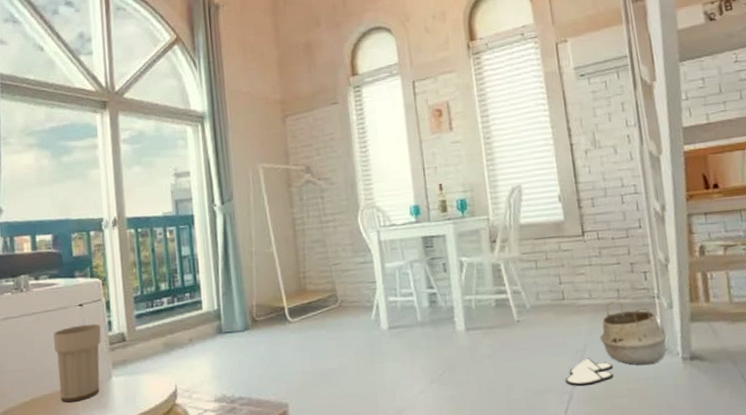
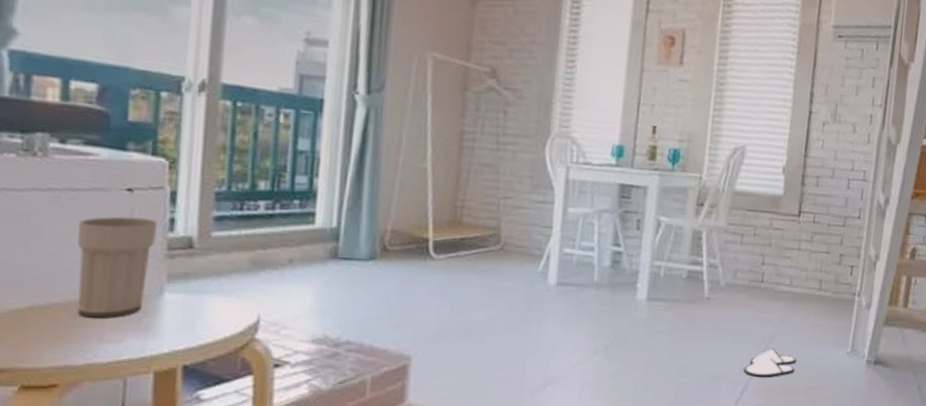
woven basket: present [599,301,667,365] -> none [790,292,857,363]

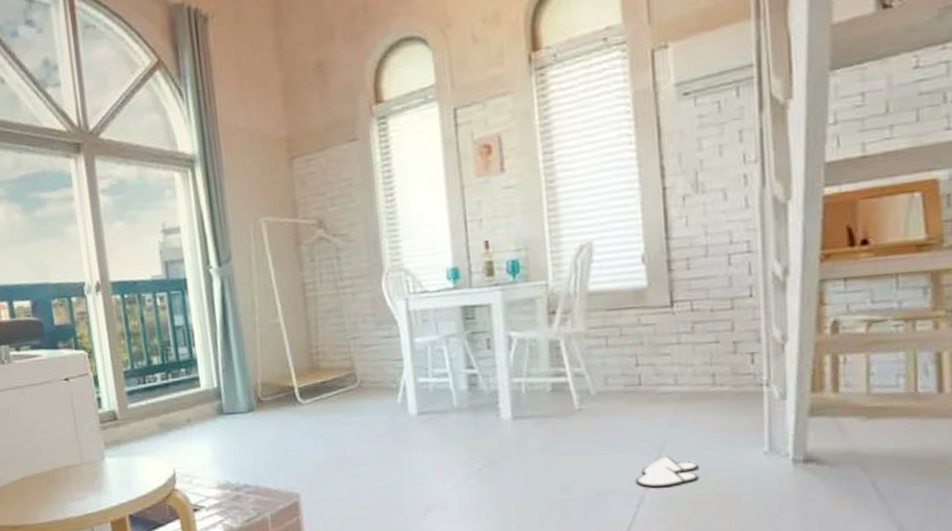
cup: present [77,216,157,318] -> none [40,400,93,483]

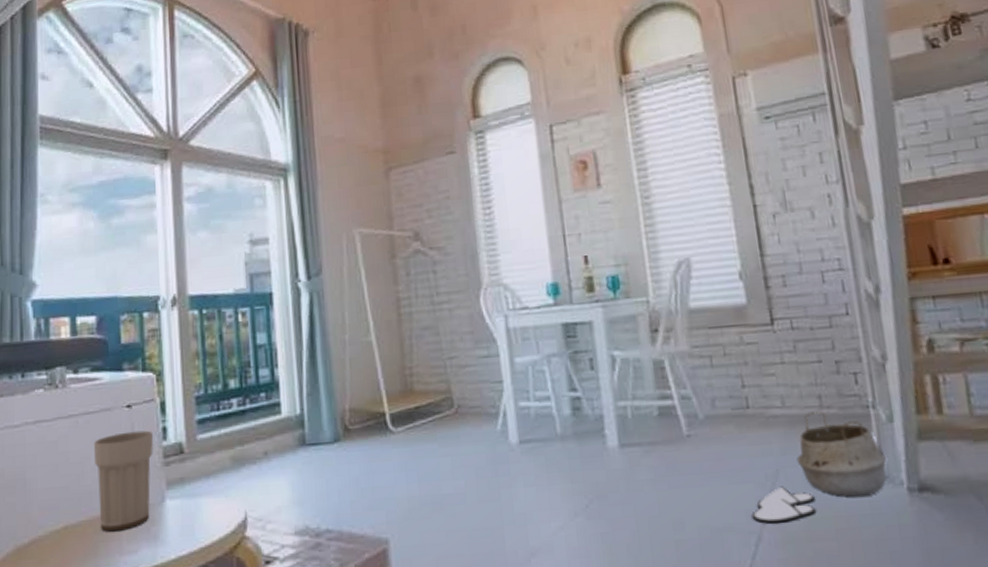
cup: none [40,400,93,483] -> present [94,430,153,532]
woven basket: none [684,388,774,466] -> present [796,411,886,497]

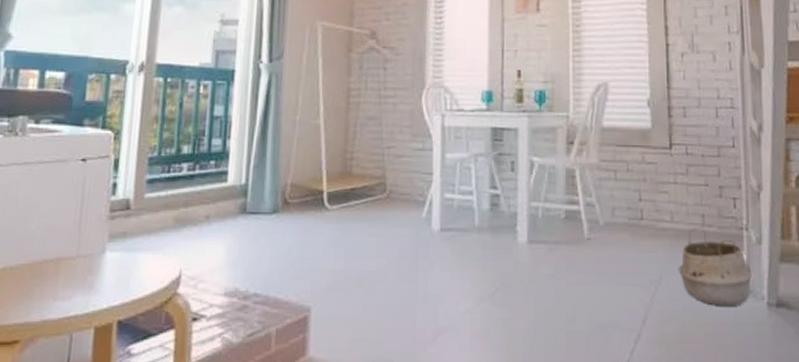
cup: present [94,430,153,532] -> none [38,184,103,277]
slippers: present [751,486,817,524] -> none [634,291,690,324]

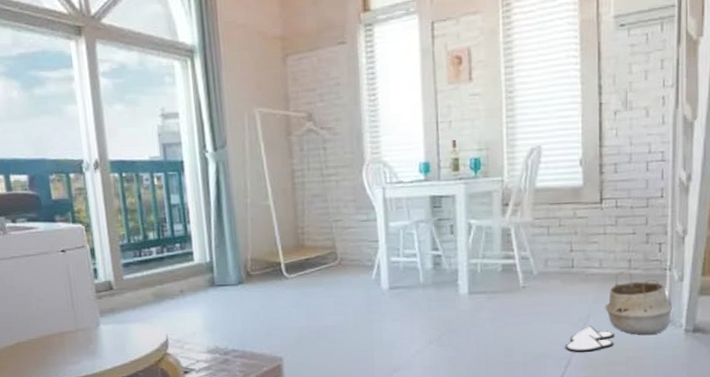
slippers: none [634,291,690,324] -> present [565,326,614,352]

